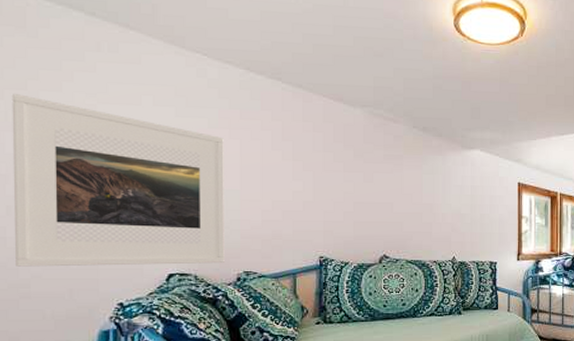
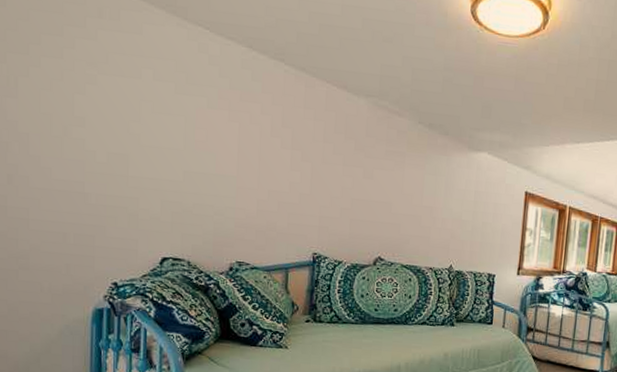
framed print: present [11,94,225,267] -> none [14,58,223,252]

